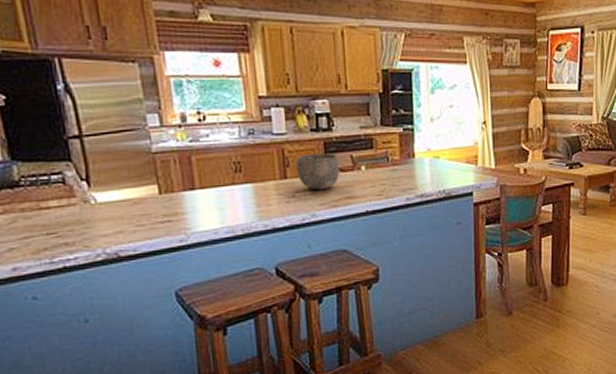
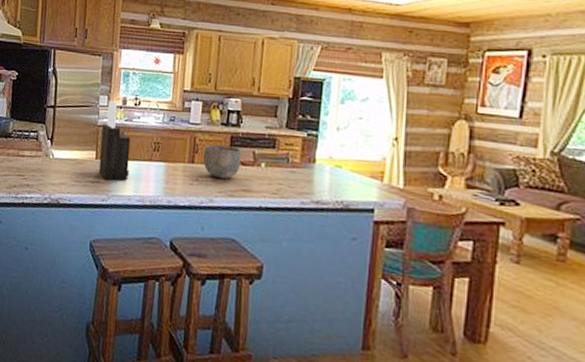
knife block: none [158,119,209,217] -> present [98,100,131,181]

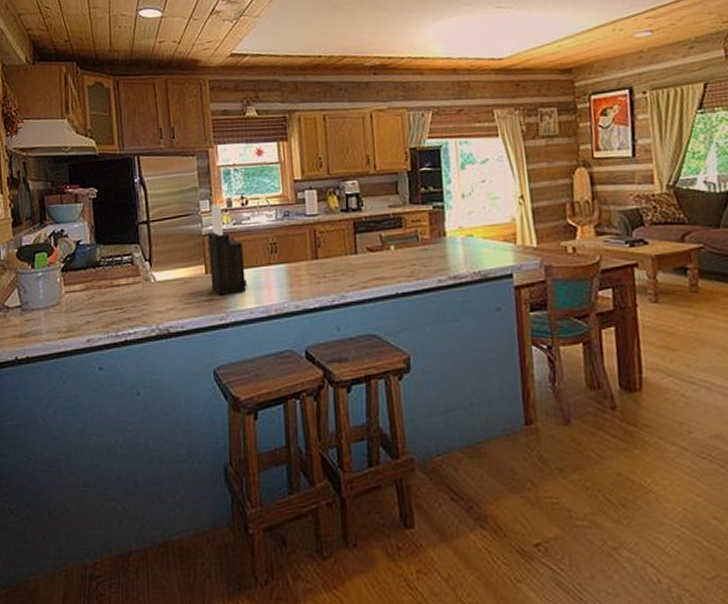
bowl: present [203,144,242,179] -> none [327,233,369,270]

